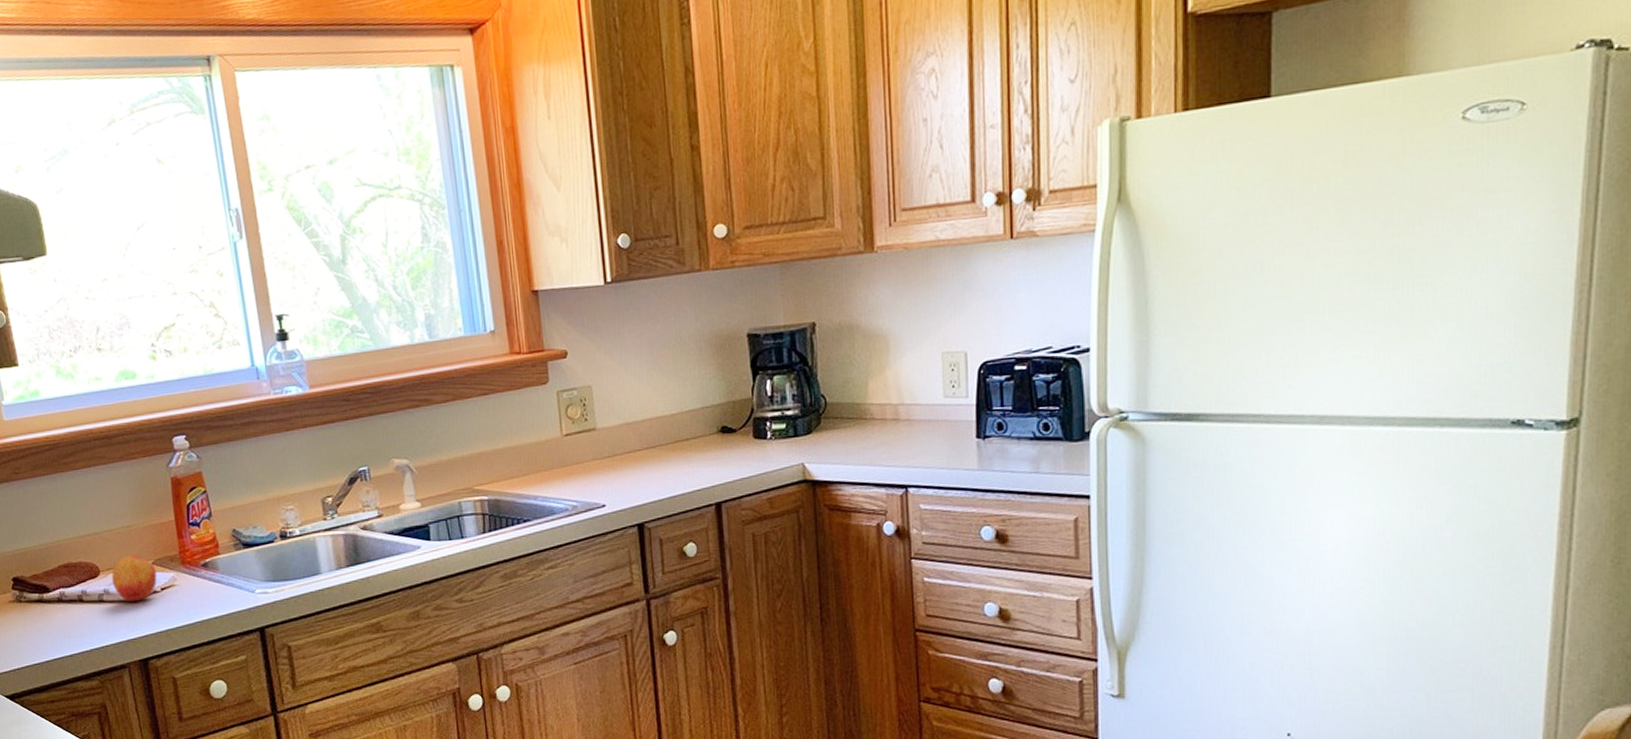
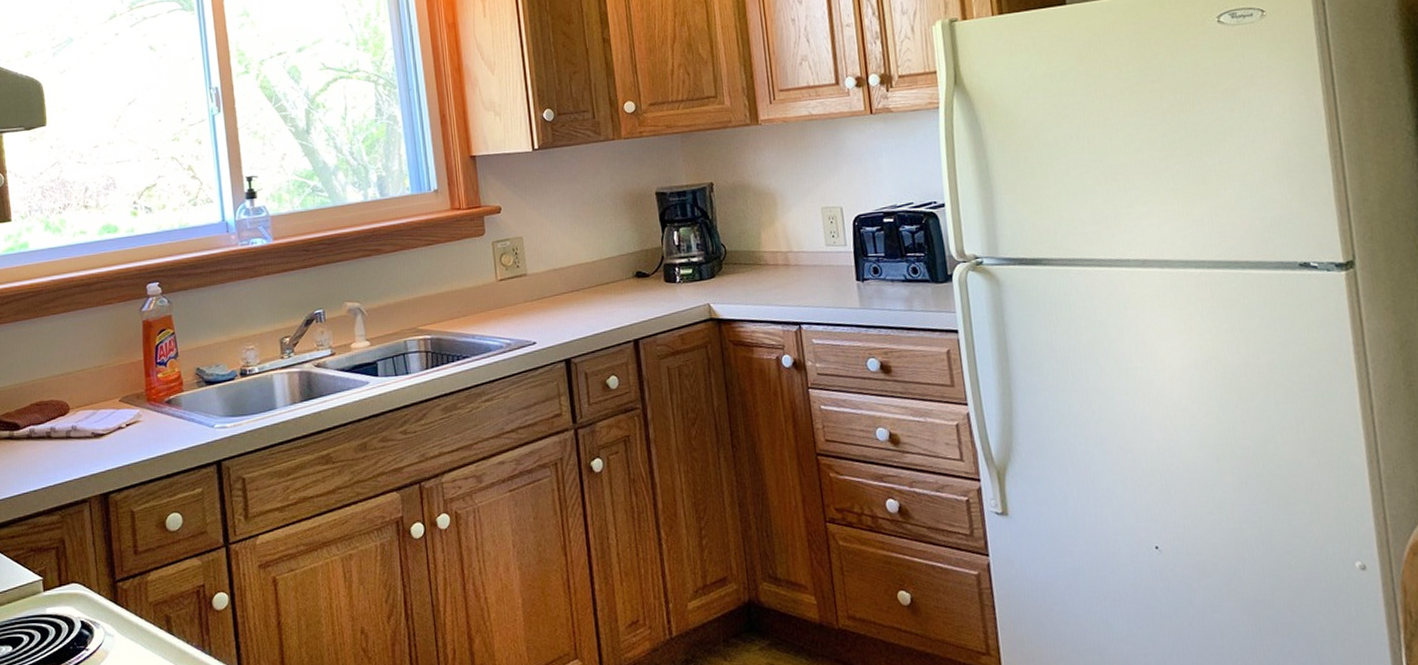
fruit: present [111,554,157,602] -> none [80,393,123,438]

